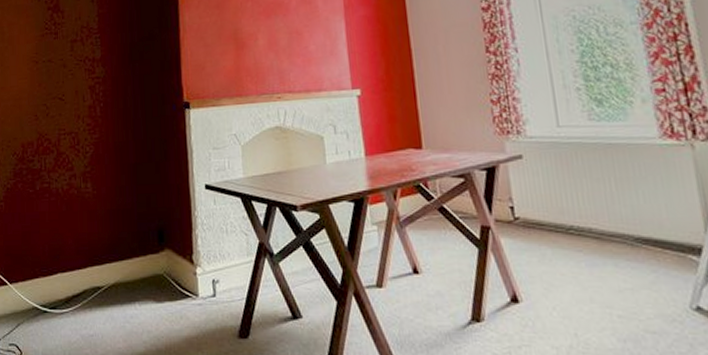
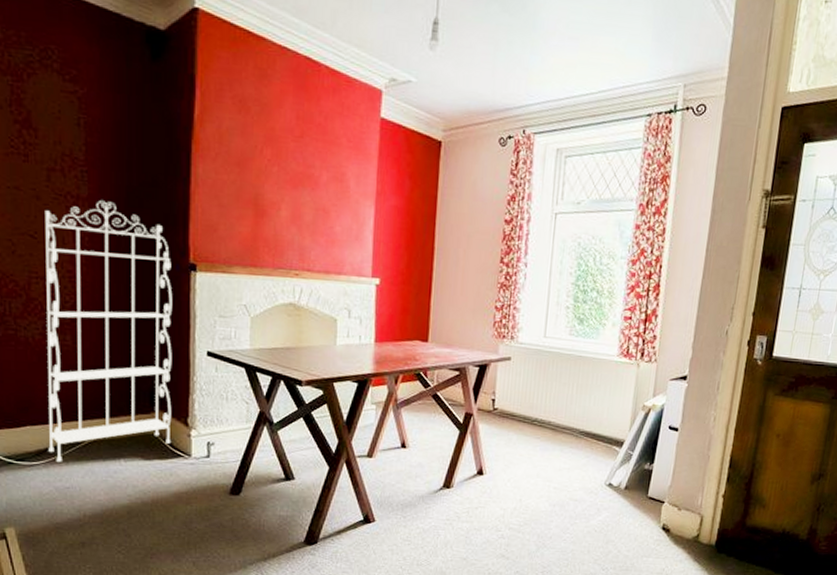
bookshelf: none [70,58,180,309] -> present [45,200,173,462]

